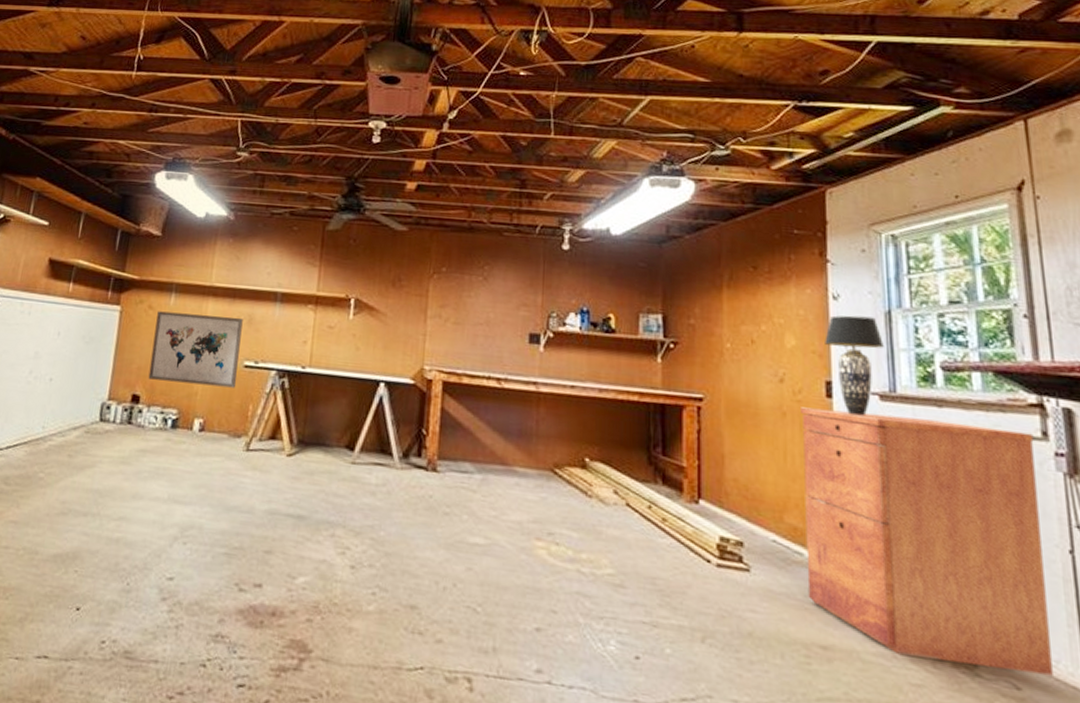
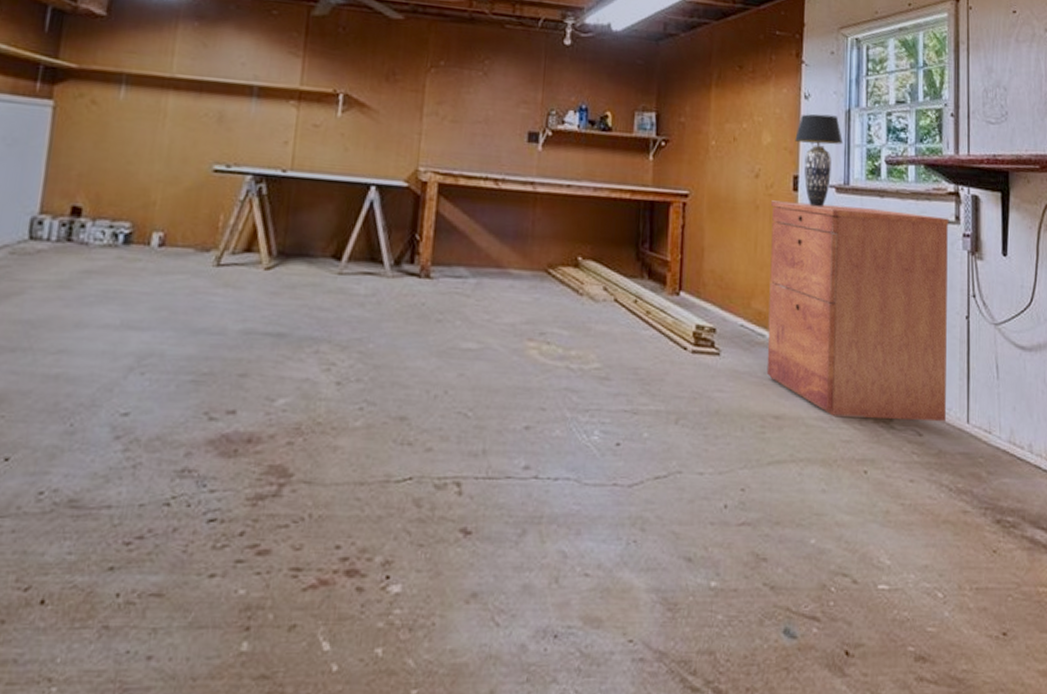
wall art: present [148,311,243,388] -> none [92,107,212,196]

